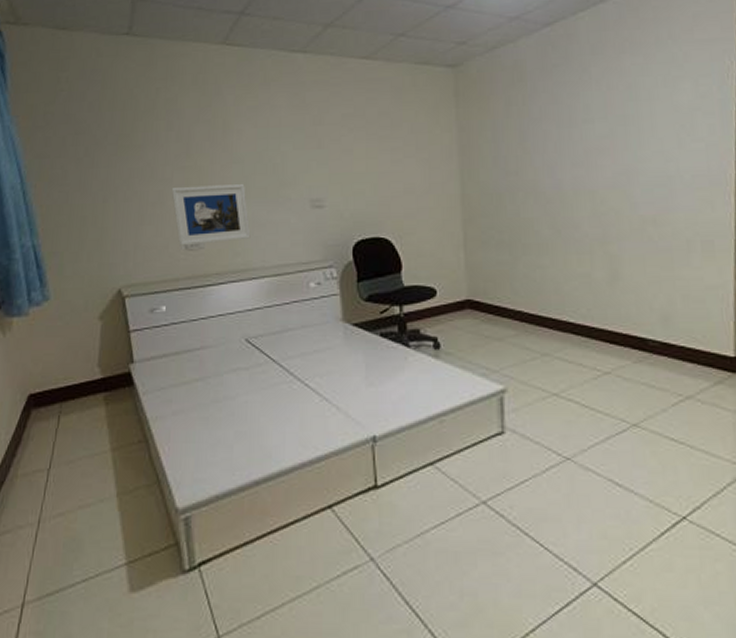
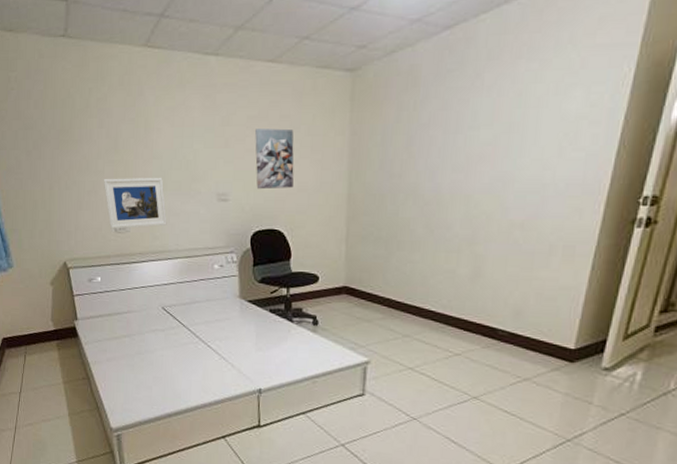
wall art: none [352,126,398,193] -> present [255,128,294,190]

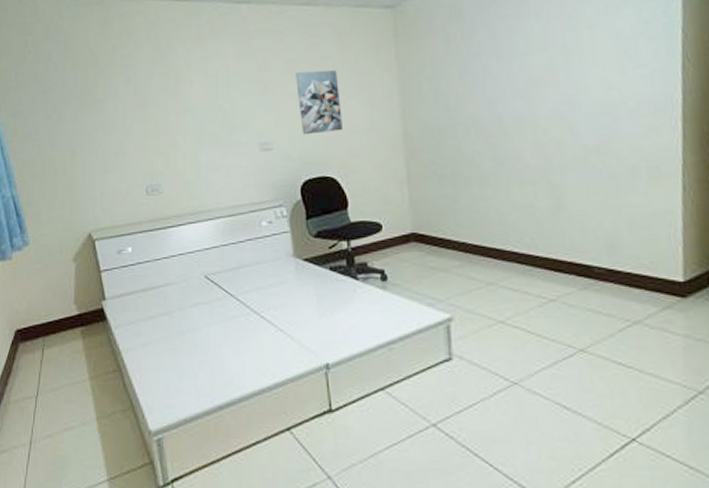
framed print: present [103,178,167,229] -> none [131,132,205,192]

